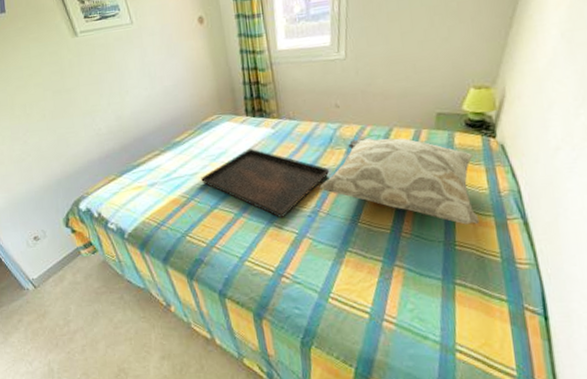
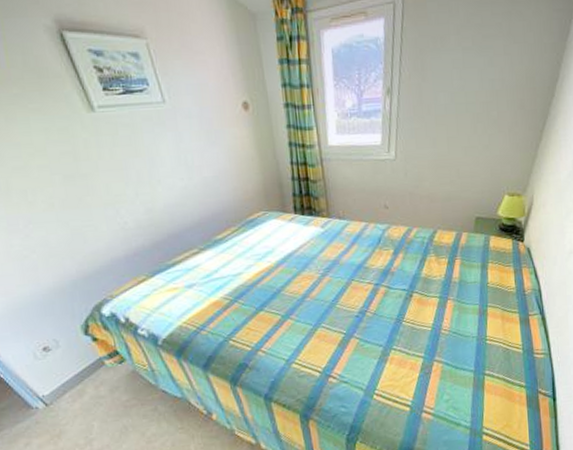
serving tray: present [201,148,330,219] -> none [245,247,378,320]
decorative pillow: present [319,138,480,225] -> none [367,239,507,321]

